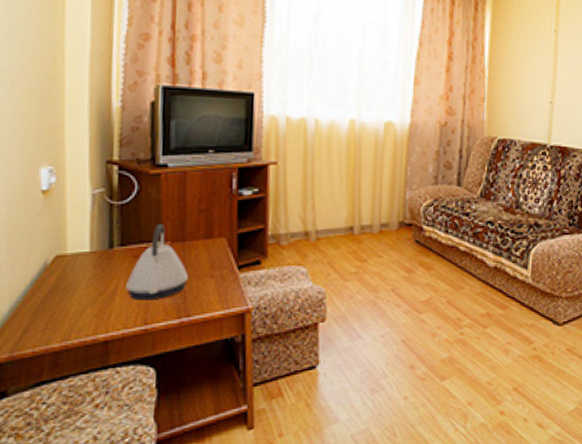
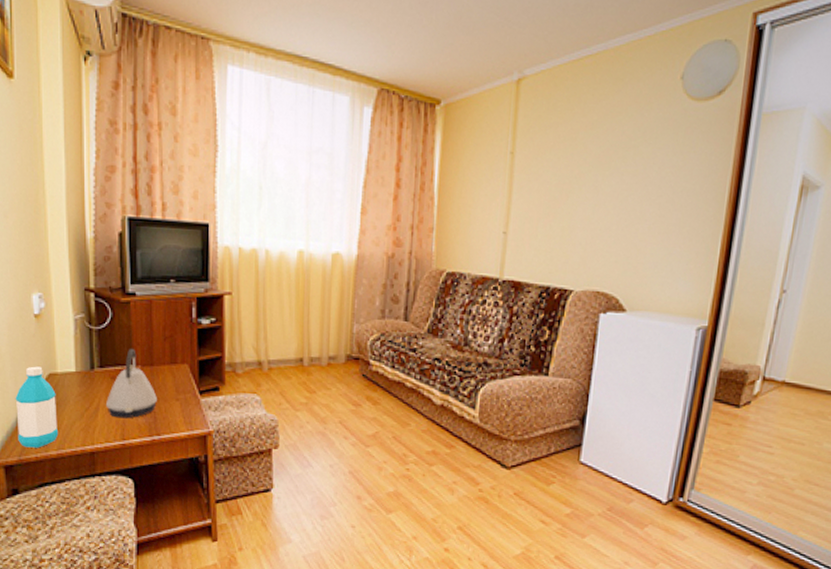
water bottle: none [10,248,65,341] -> present [15,366,59,448]

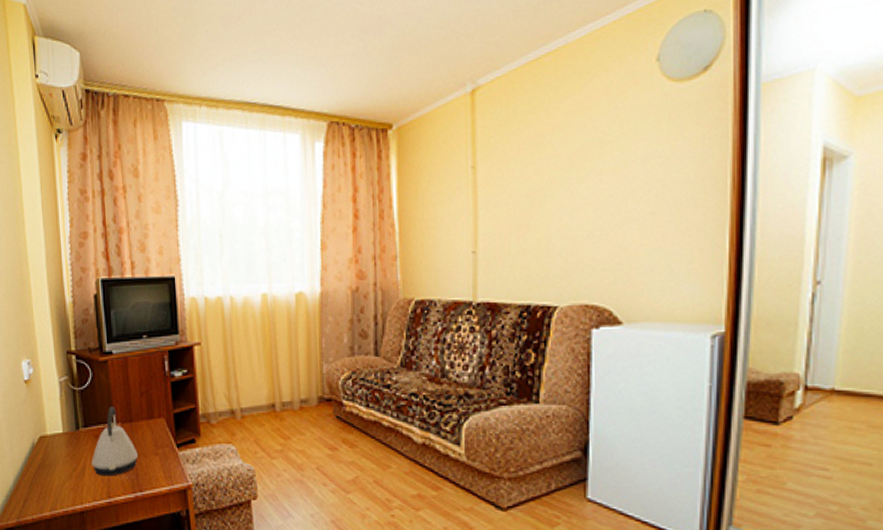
water bottle: present [15,366,59,448] -> none [11,430,51,510]

